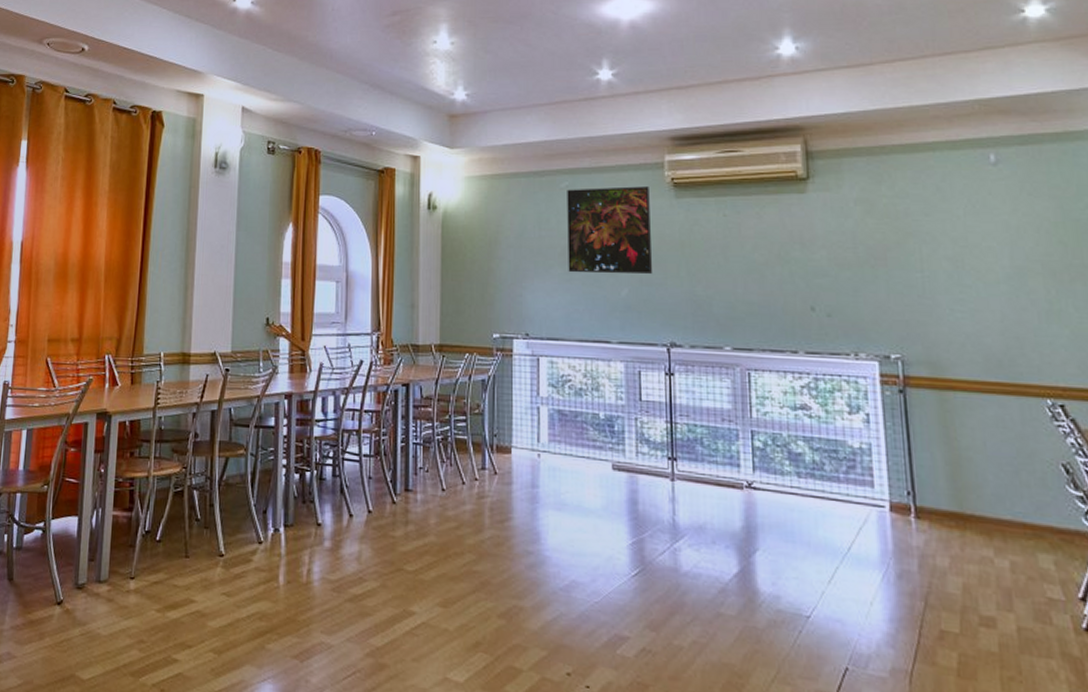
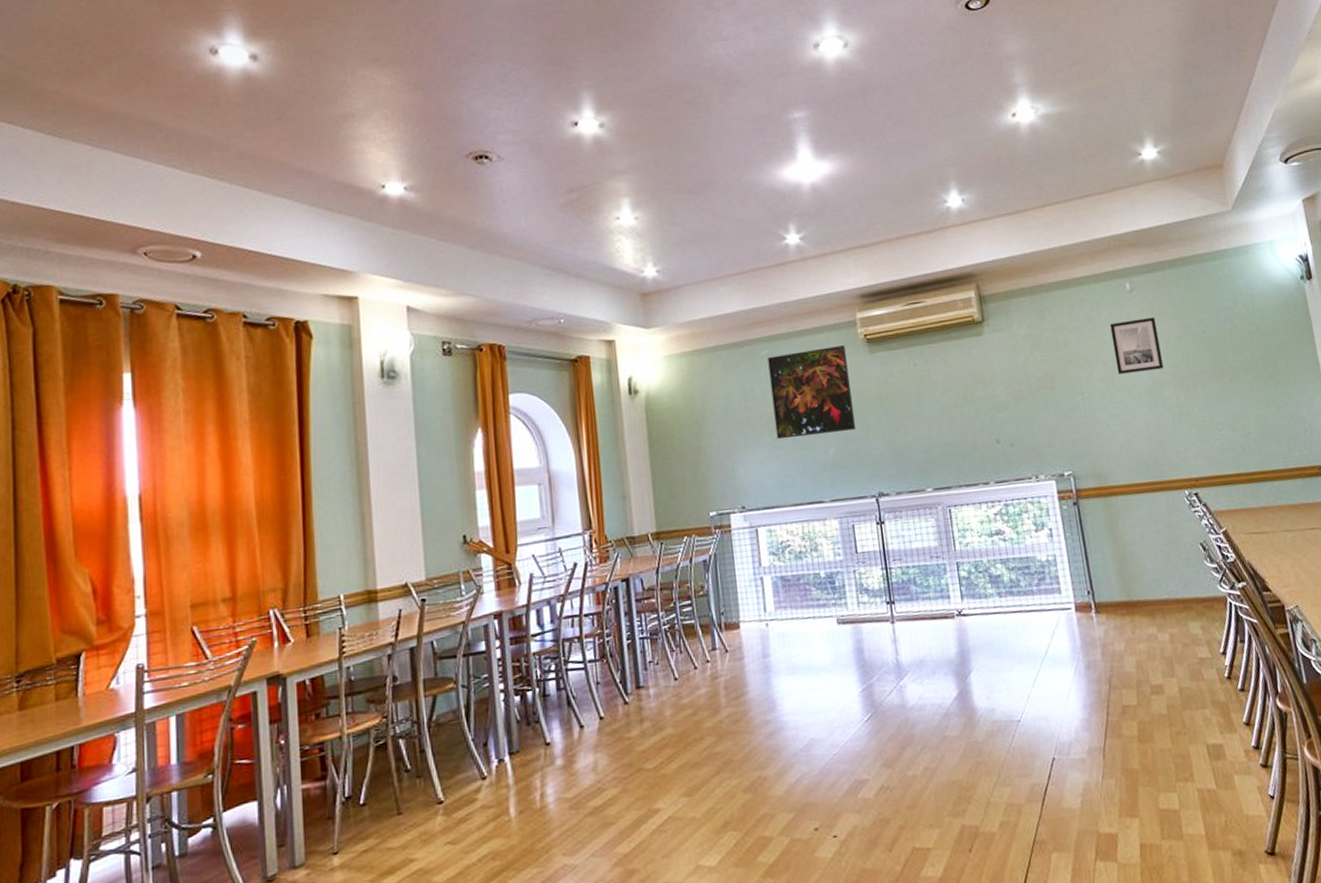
wall art: none [964,196,1031,256] -> present [1109,317,1164,374]

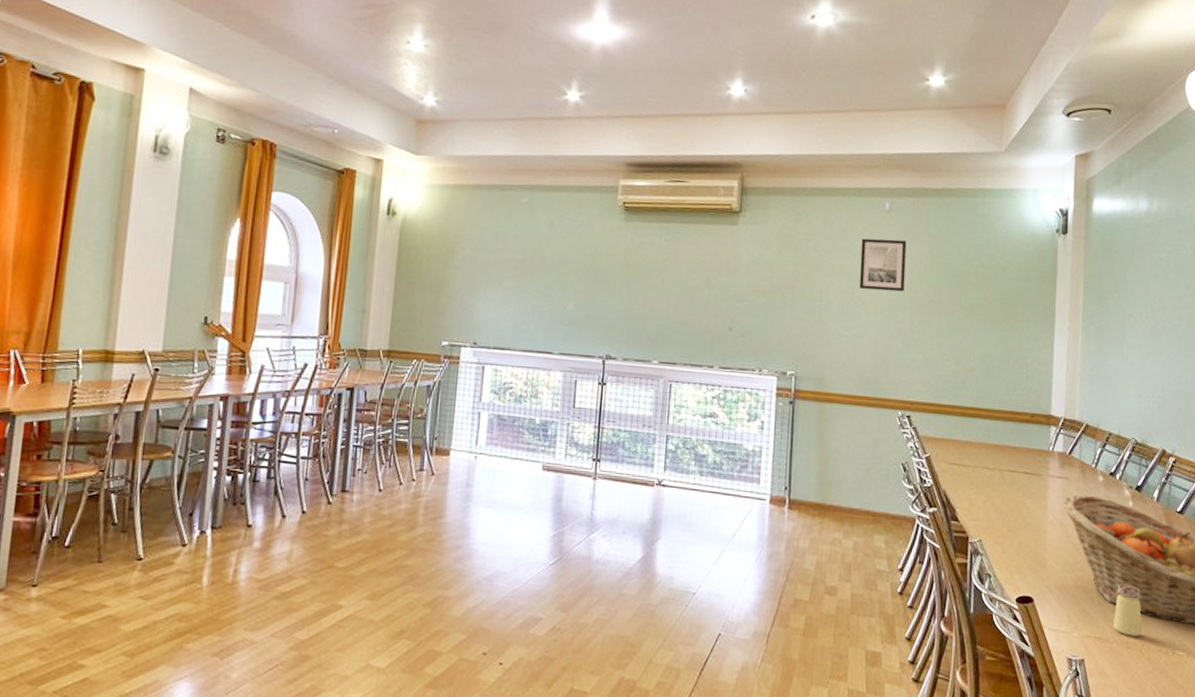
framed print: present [768,345,855,440] -> none [520,205,603,291]

